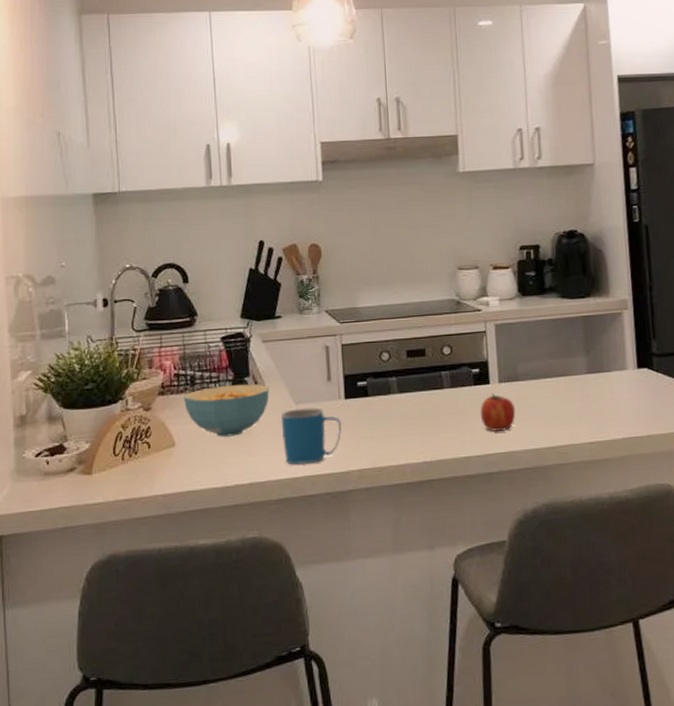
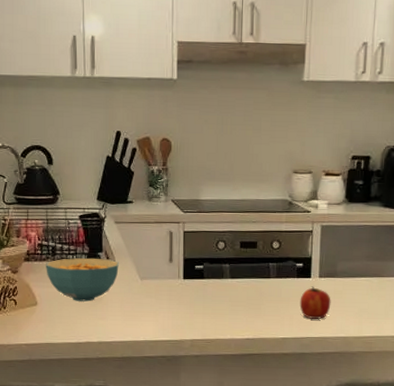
mug: present [282,407,342,465] -> none [128,283,180,331]

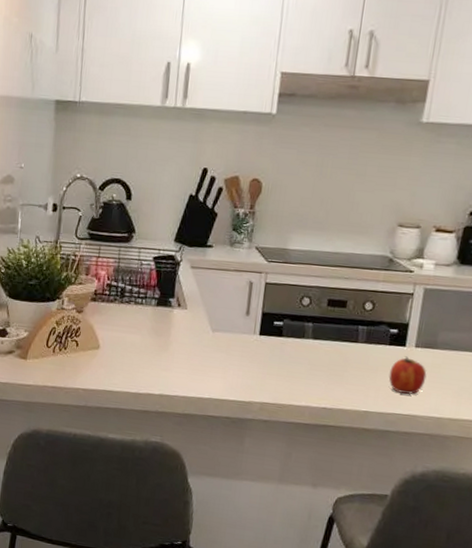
cereal bowl: present [46,257,119,302] -> none [112,302,191,350]

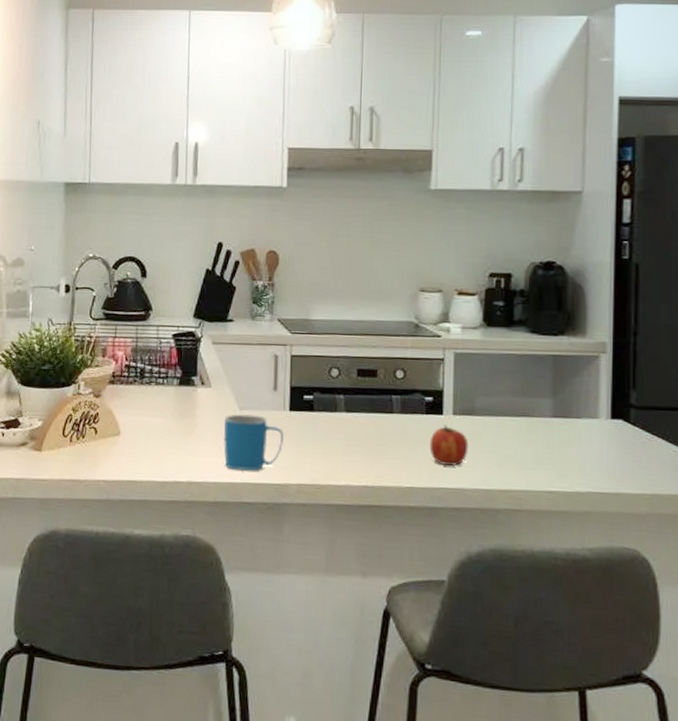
mug: none [195,335,253,389] -> present [224,414,285,471]

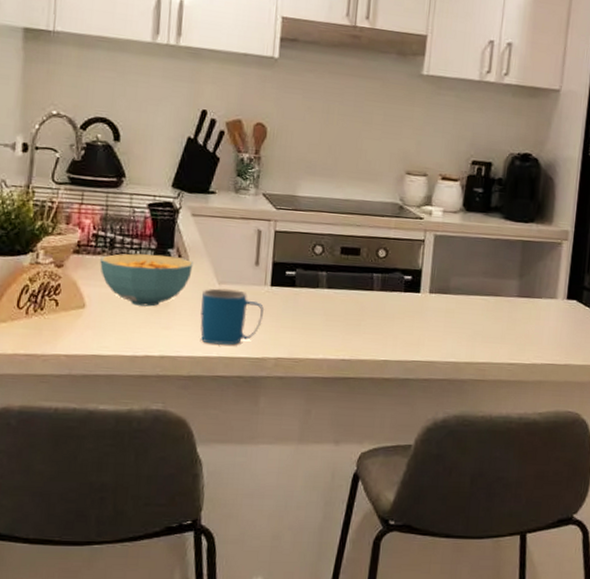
cereal bowl: none [132,382,215,433] -> present [100,253,193,307]
fruit: present [429,425,469,466] -> none [405,302,442,340]

